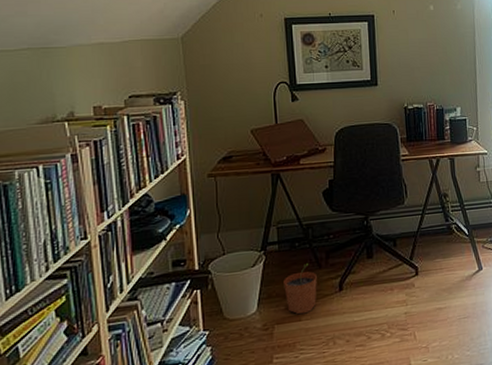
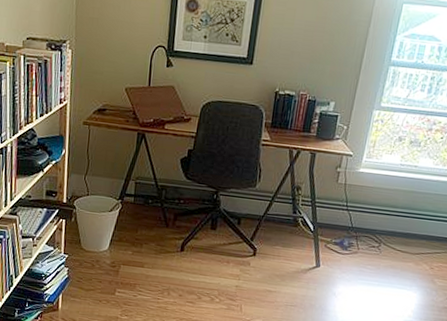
plant pot: present [283,264,317,315] -> none [133,220,163,263]

